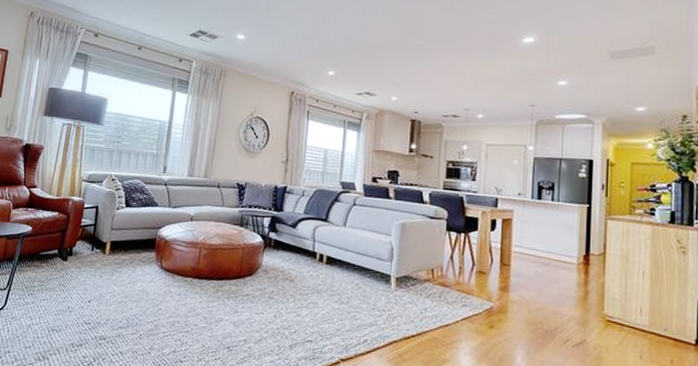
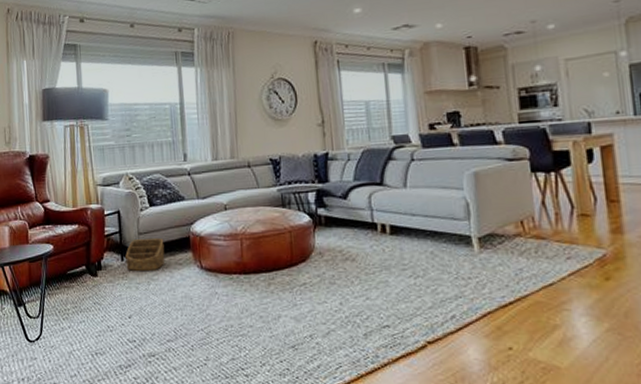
basket: none [94,234,133,264] -> present [125,238,165,272]

